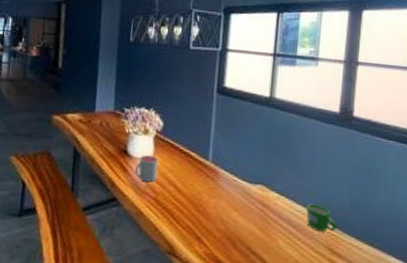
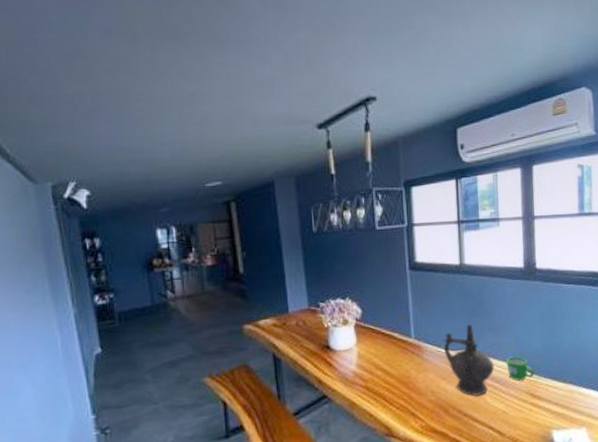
mug: present [135,154,159,183] -> none [341,344,364,372]
ceremonial vessel: none [241,159,293,238] -> present [443,324,494,397]

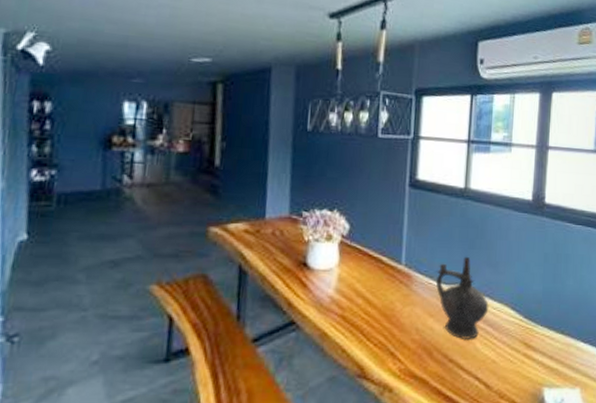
mug: present [506,356,535,381] -> none [502,298,532,326]

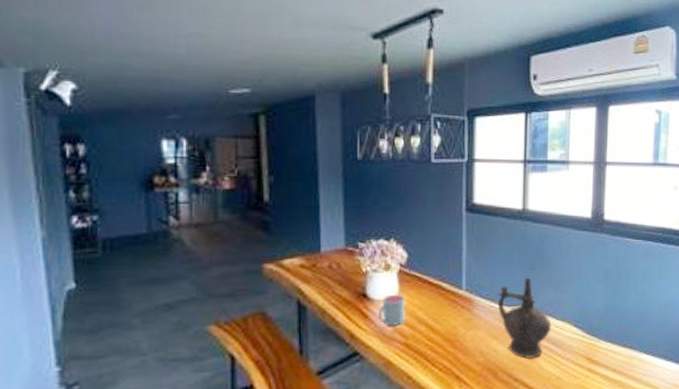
mug: none [317,264,345,297] -> present [379,294,406,326]

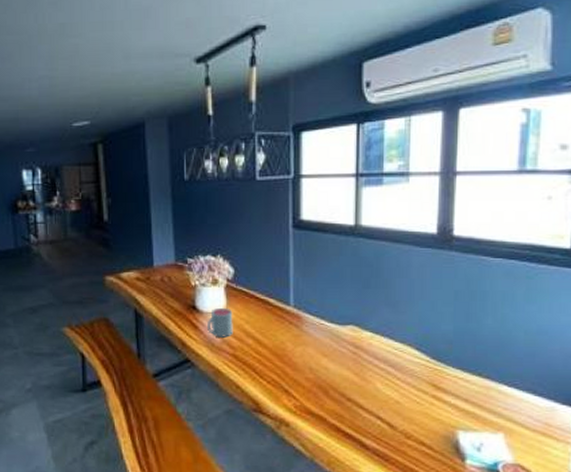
ceremonial vessel: present [497,277,552,360] -> none [328,296,389,381]

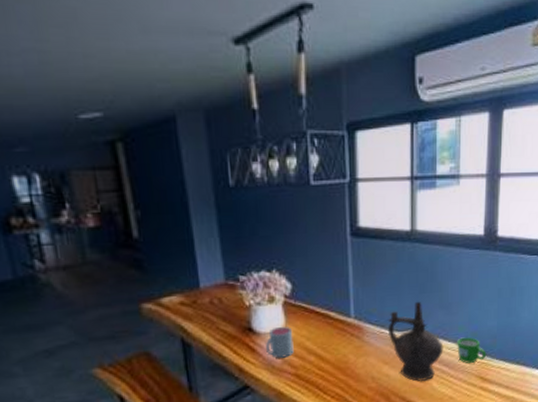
ceremonial vessel: none [328,296,389,381] -> present [387,301,444,382]
mug: none [405,339,441,367] -> present [457,337,487,363]

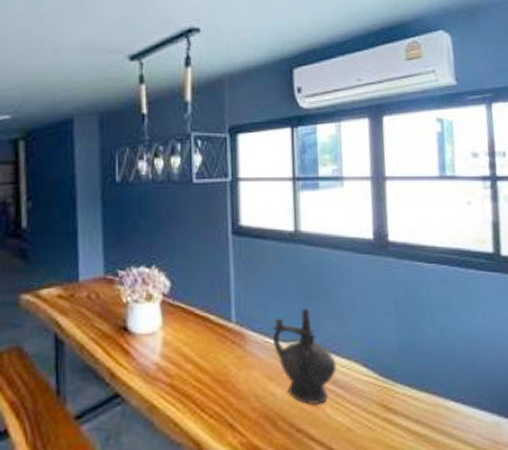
mug: present [266,326,294,358] -> none [141,327,170,364]
mug: present [457,337,487,363] -> none [352,354,388,386]

